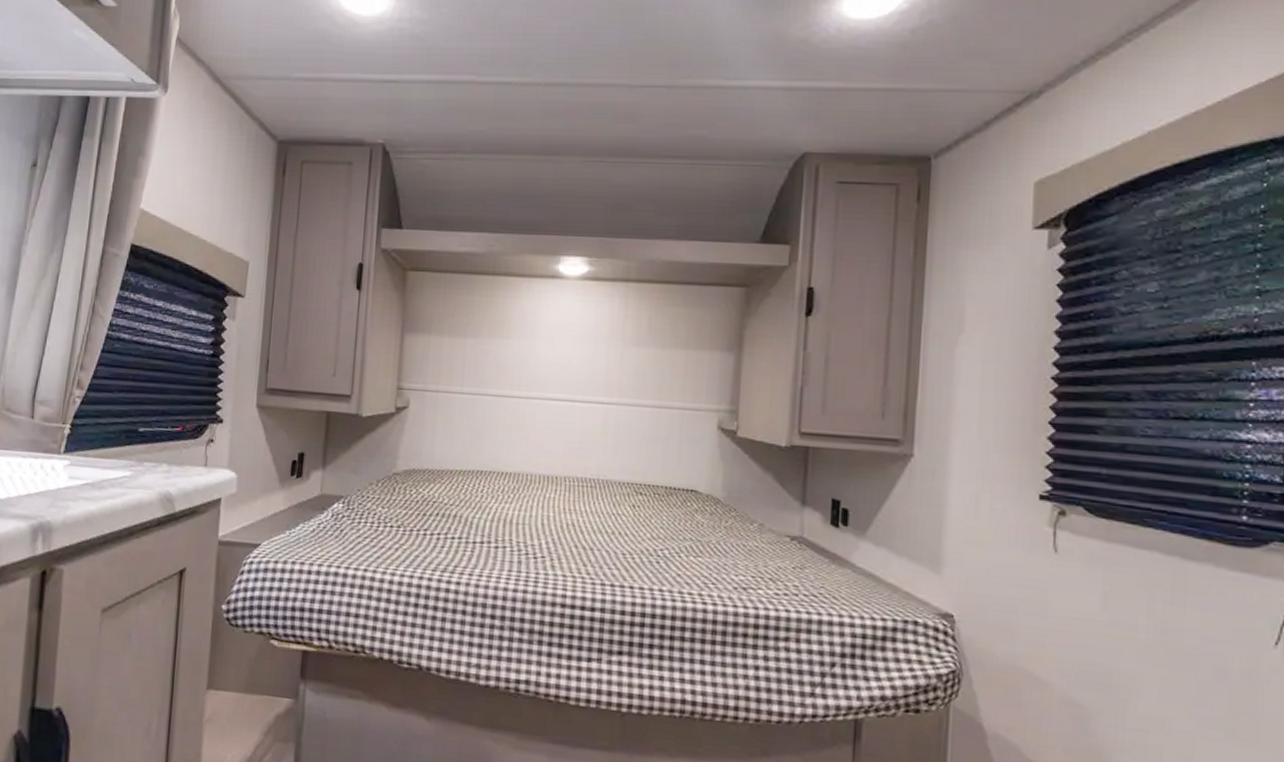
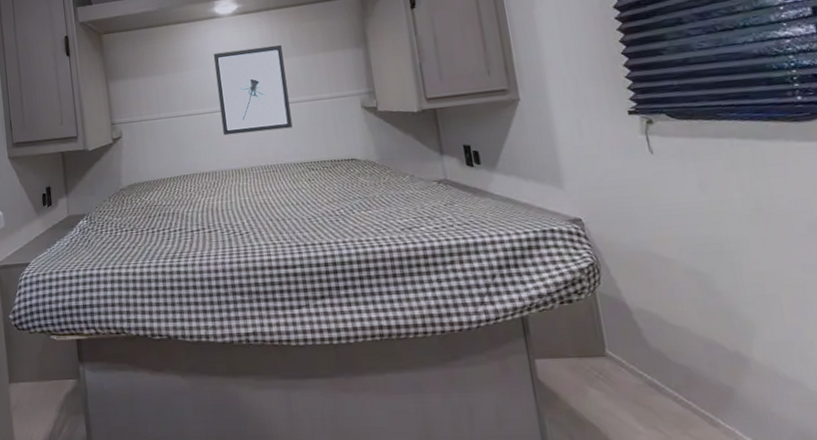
wall art: none [538,323,634,437] -> present [213,44,293,136]

